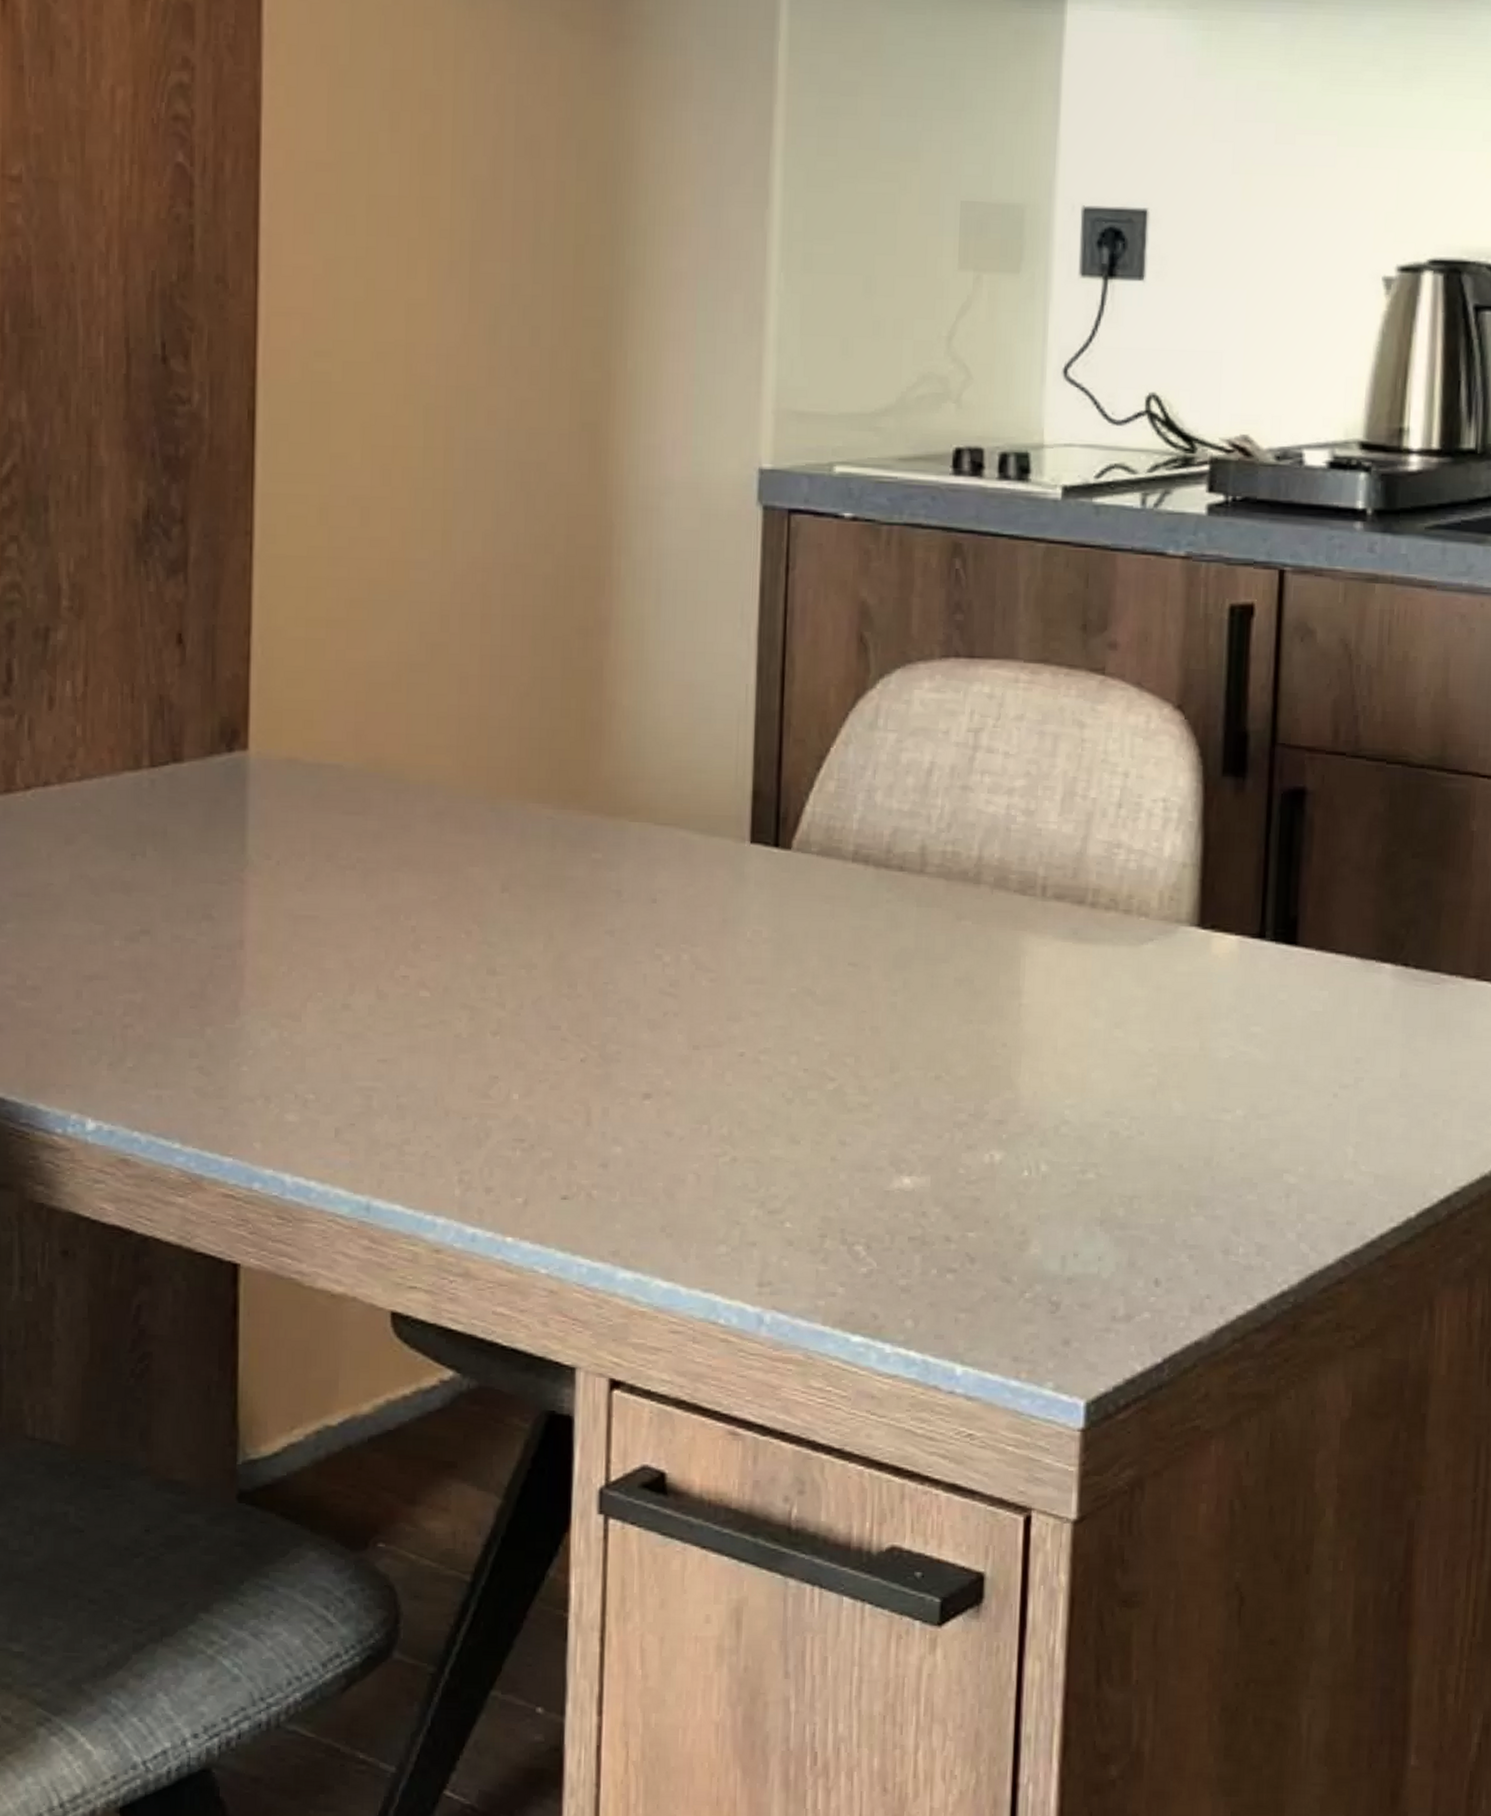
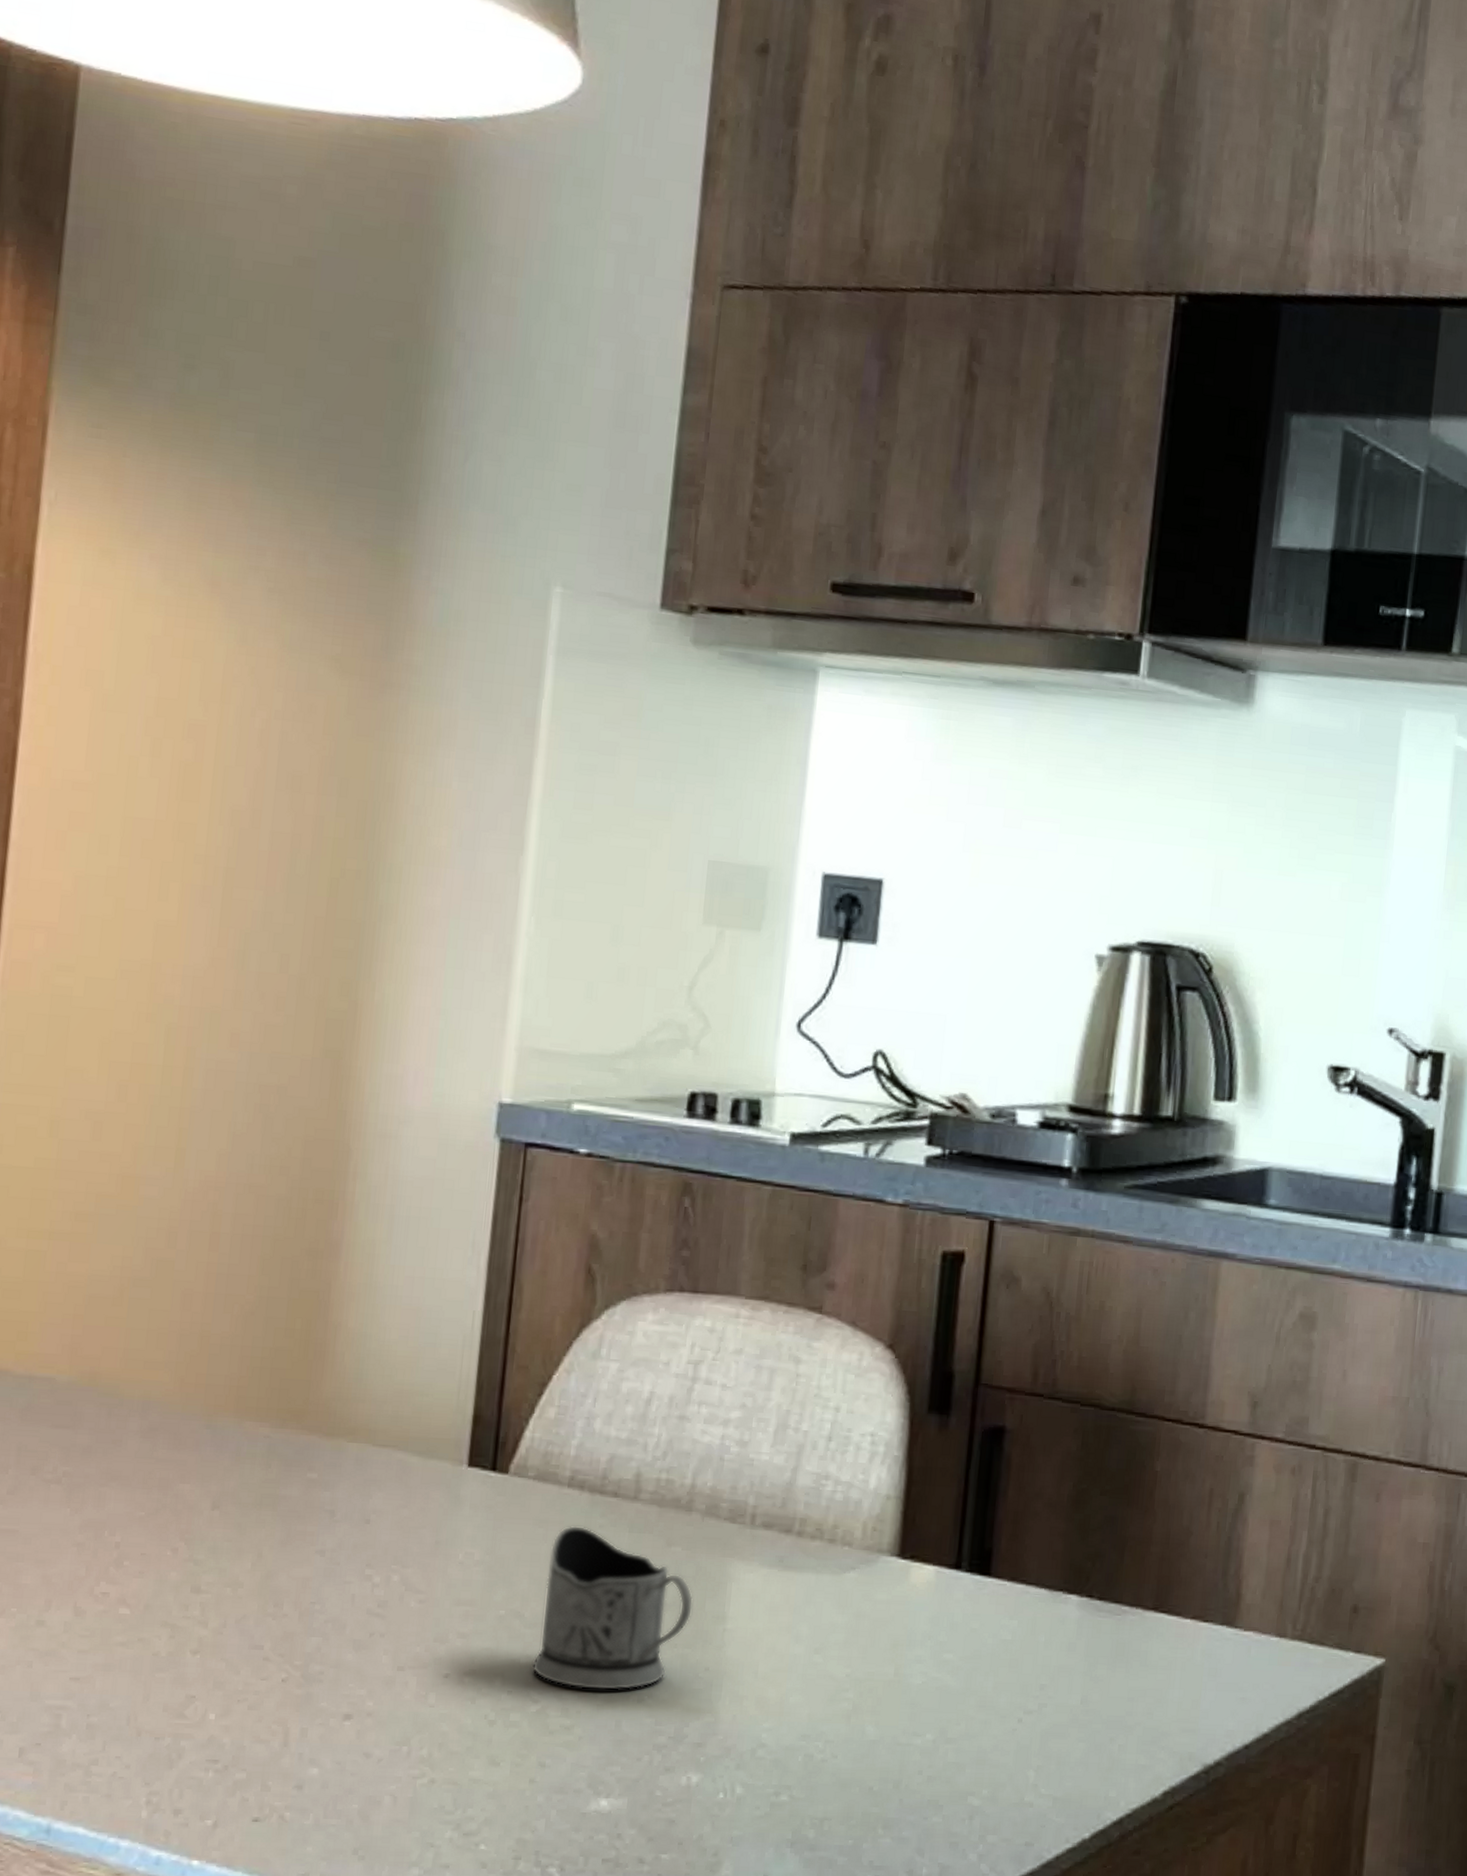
tea glass holder: none [826,900,987,1068] -> present [531,1525,694,1691]

